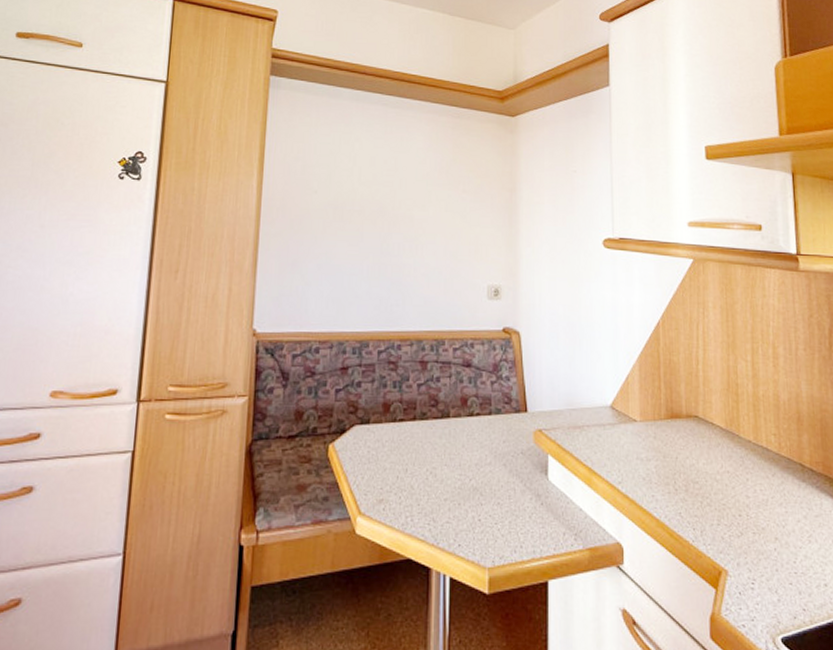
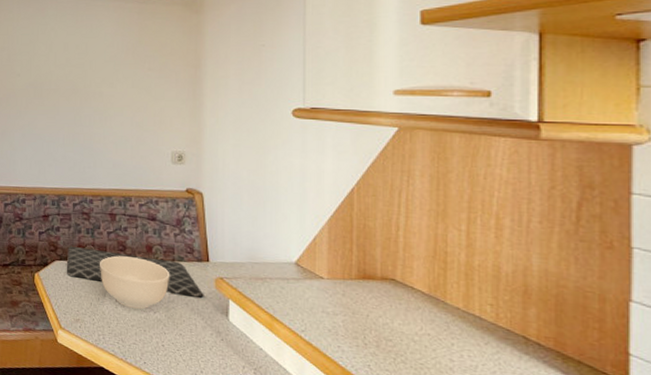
placemat: none [369,406,523,456] -> present [67,246,204,298]
bowl: none [407,413,487,479] -> present [99,255,170,310]

